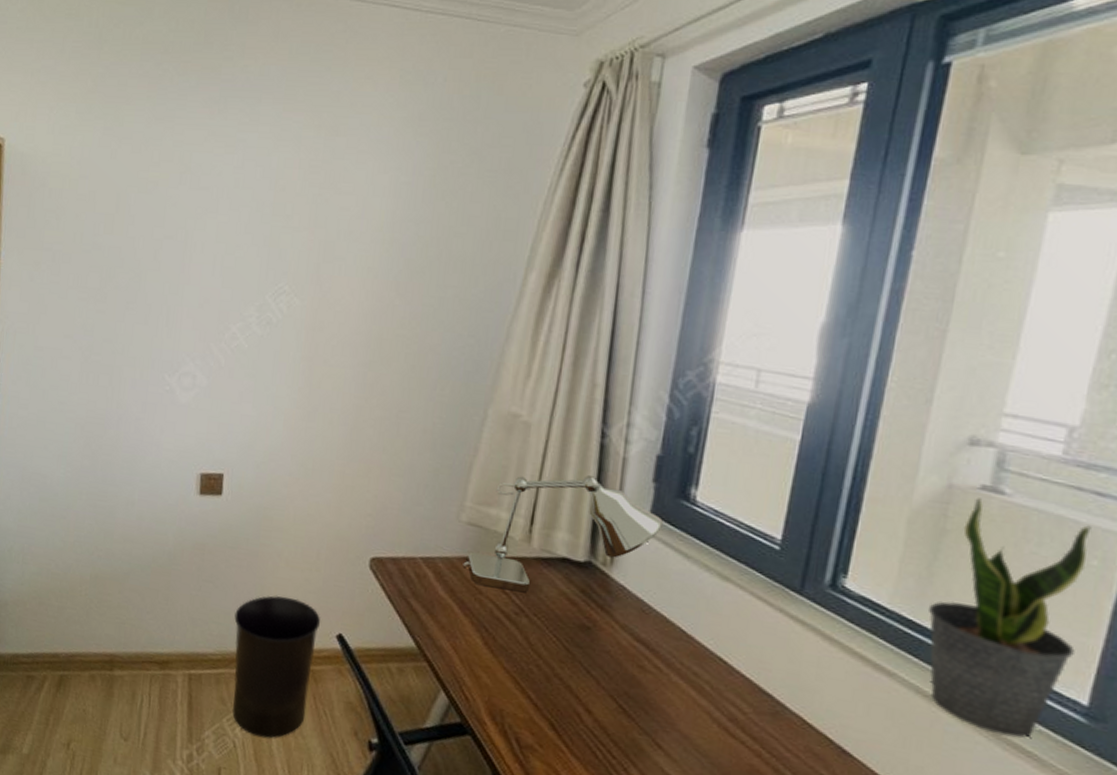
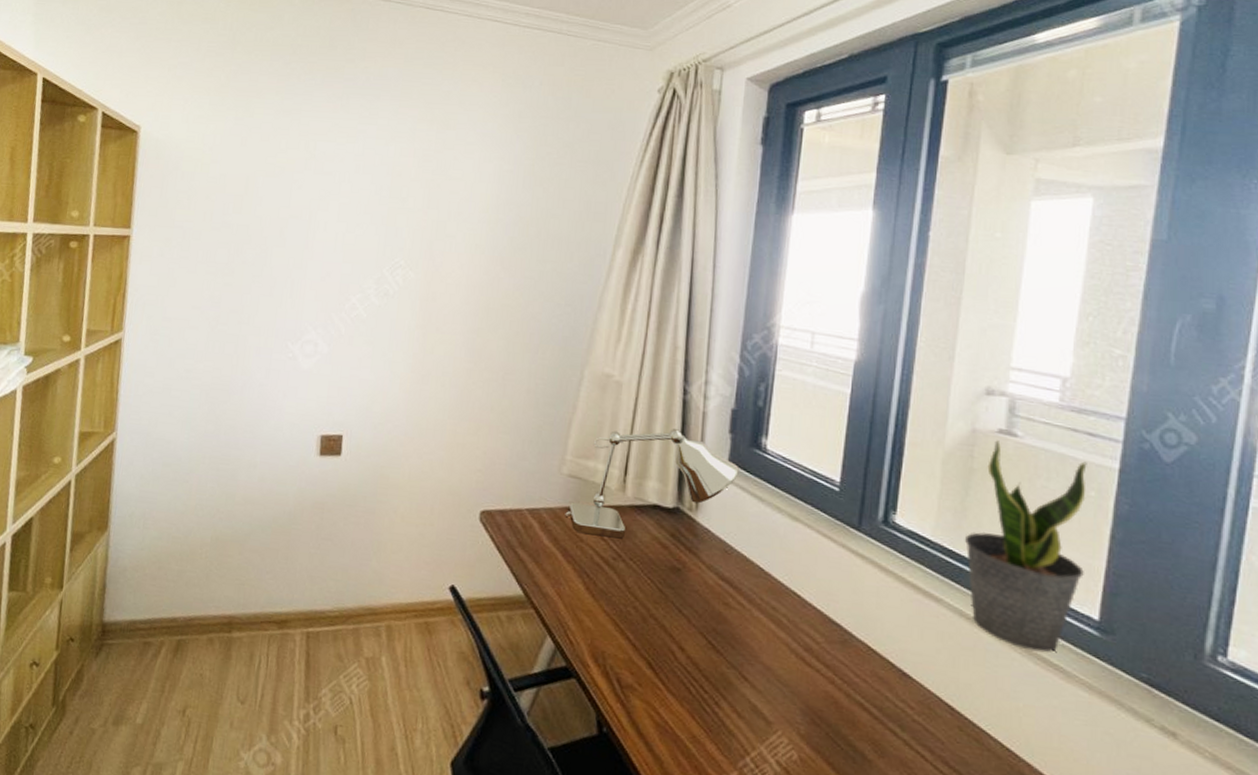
waste bin: present [232,595,321,738] -> none [349,551,435,692]

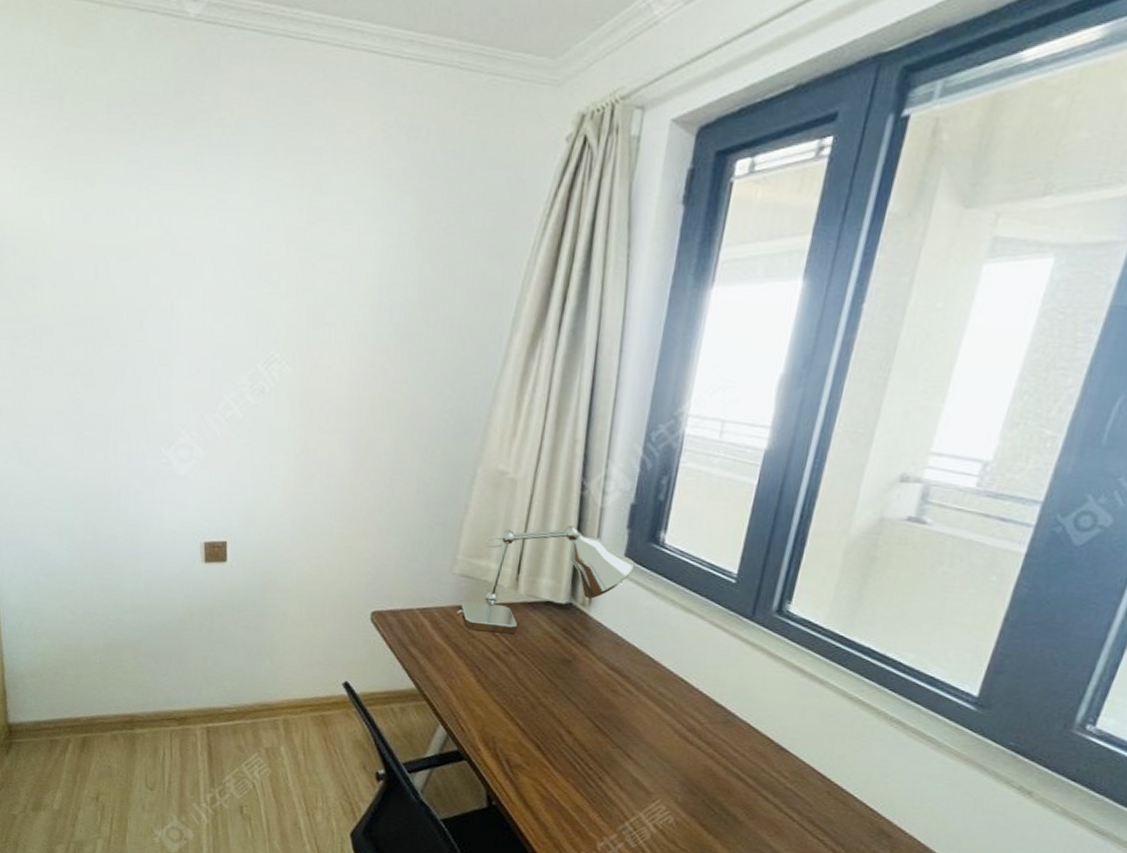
potted plant: present [964,440,1087,653] -> none [853,528,994,727]

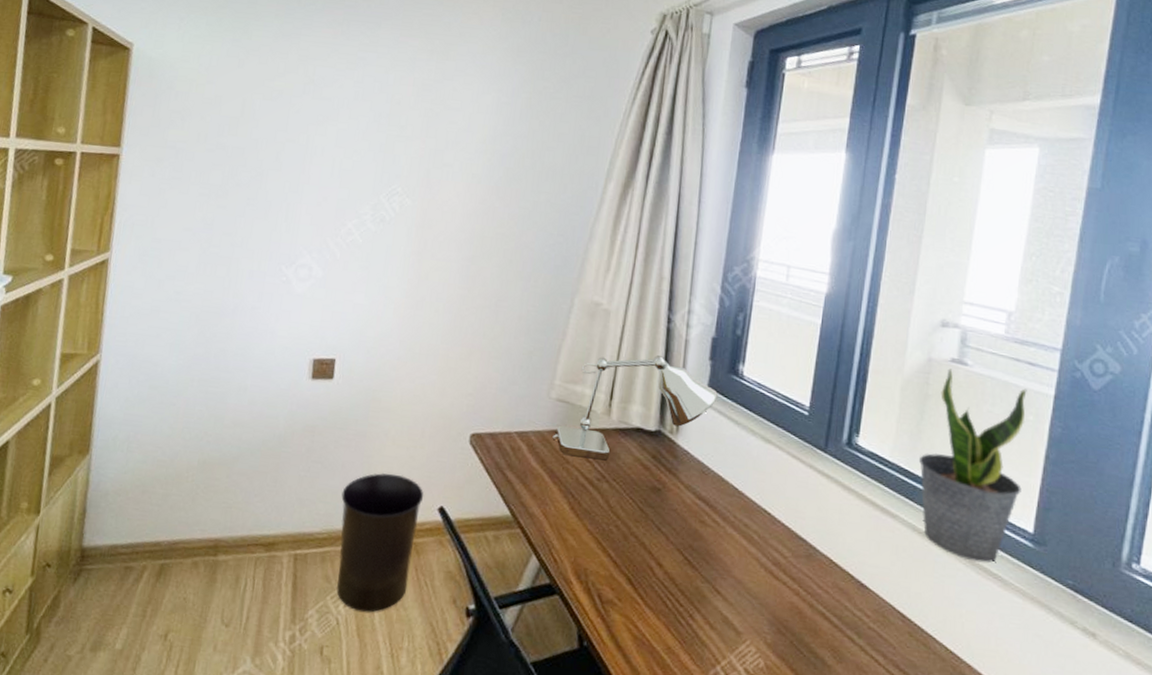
waste bin: none [246,651,328,777] -> present [337,473,424,612]
potted plant: none [853,528,994,727] -> present [918,368,1027,564]

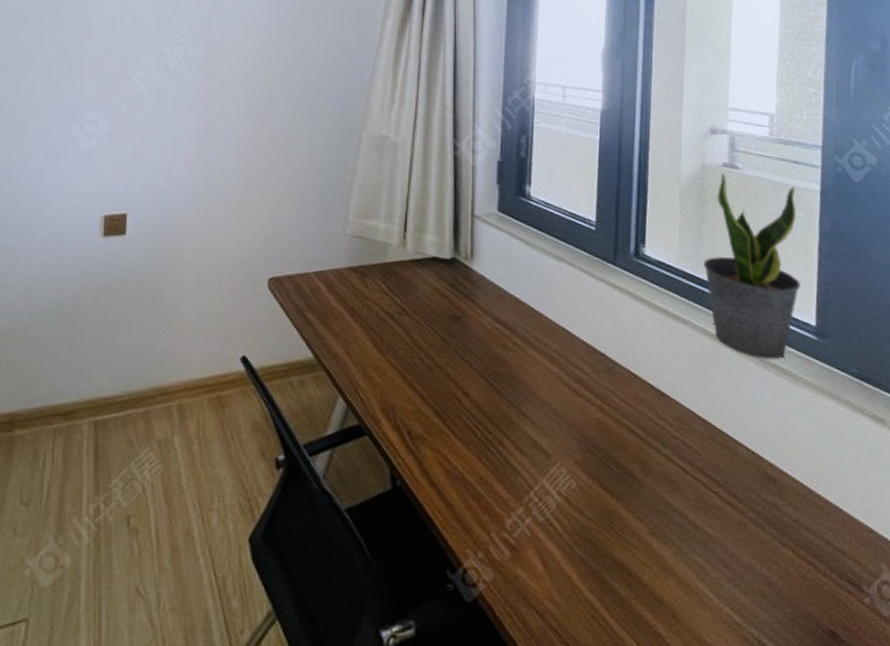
waste bin: present [337,473,424,612] -> none [140,326,225,474]
desk lamp: present [552,354,718,461] -> none [350,182,508,293]

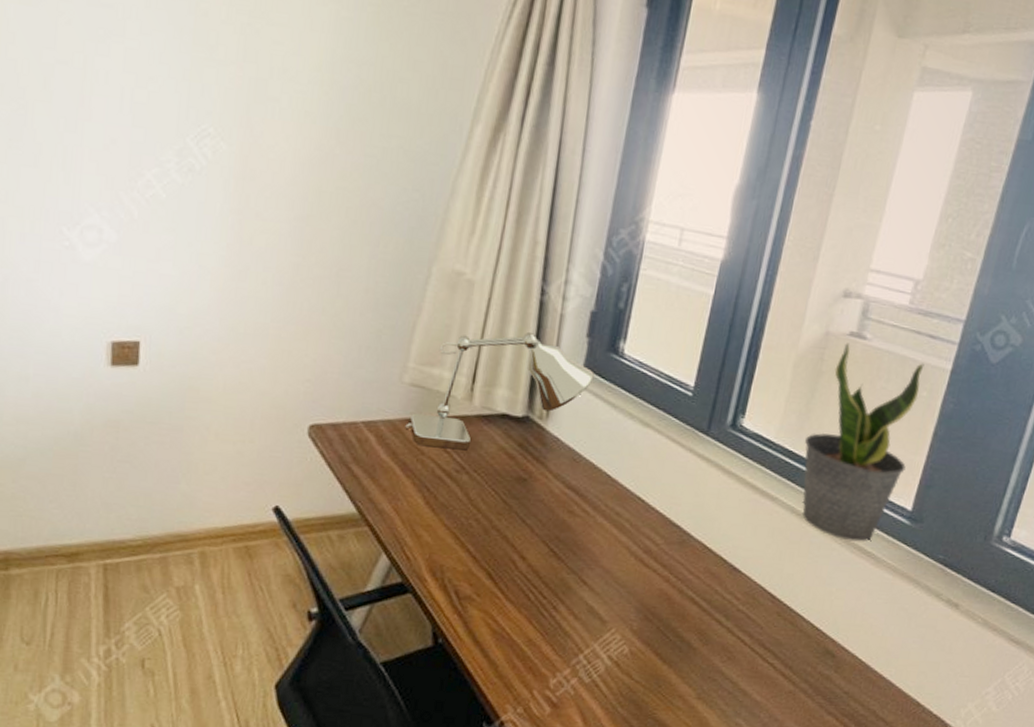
desk lamp: none [350,182,508,293] -> present [405,331,594,451]

